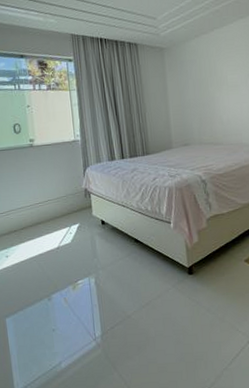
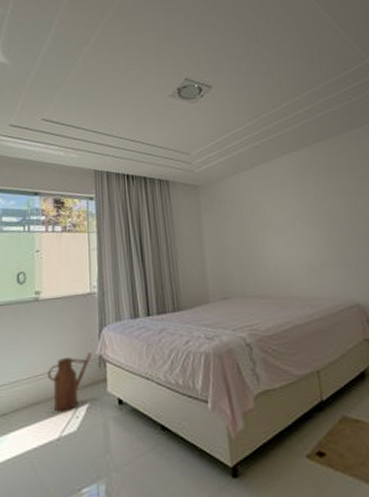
watering can: none [45,187,79,229] -> present [48,353,92,412]

